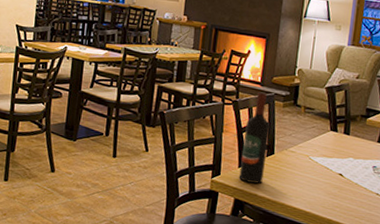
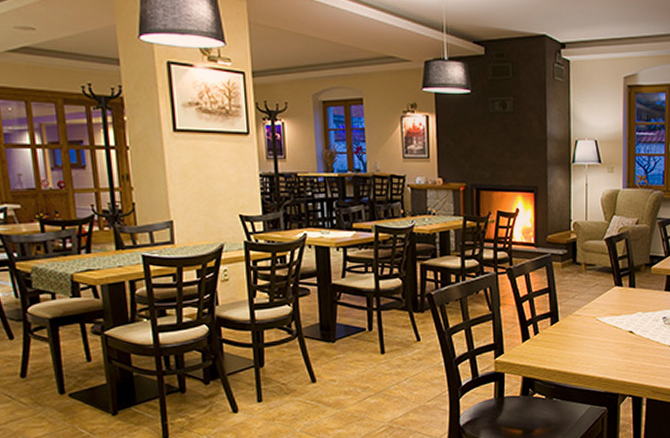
wine bottle: present [239,92,270,184] -> none [524,254,551,357]

